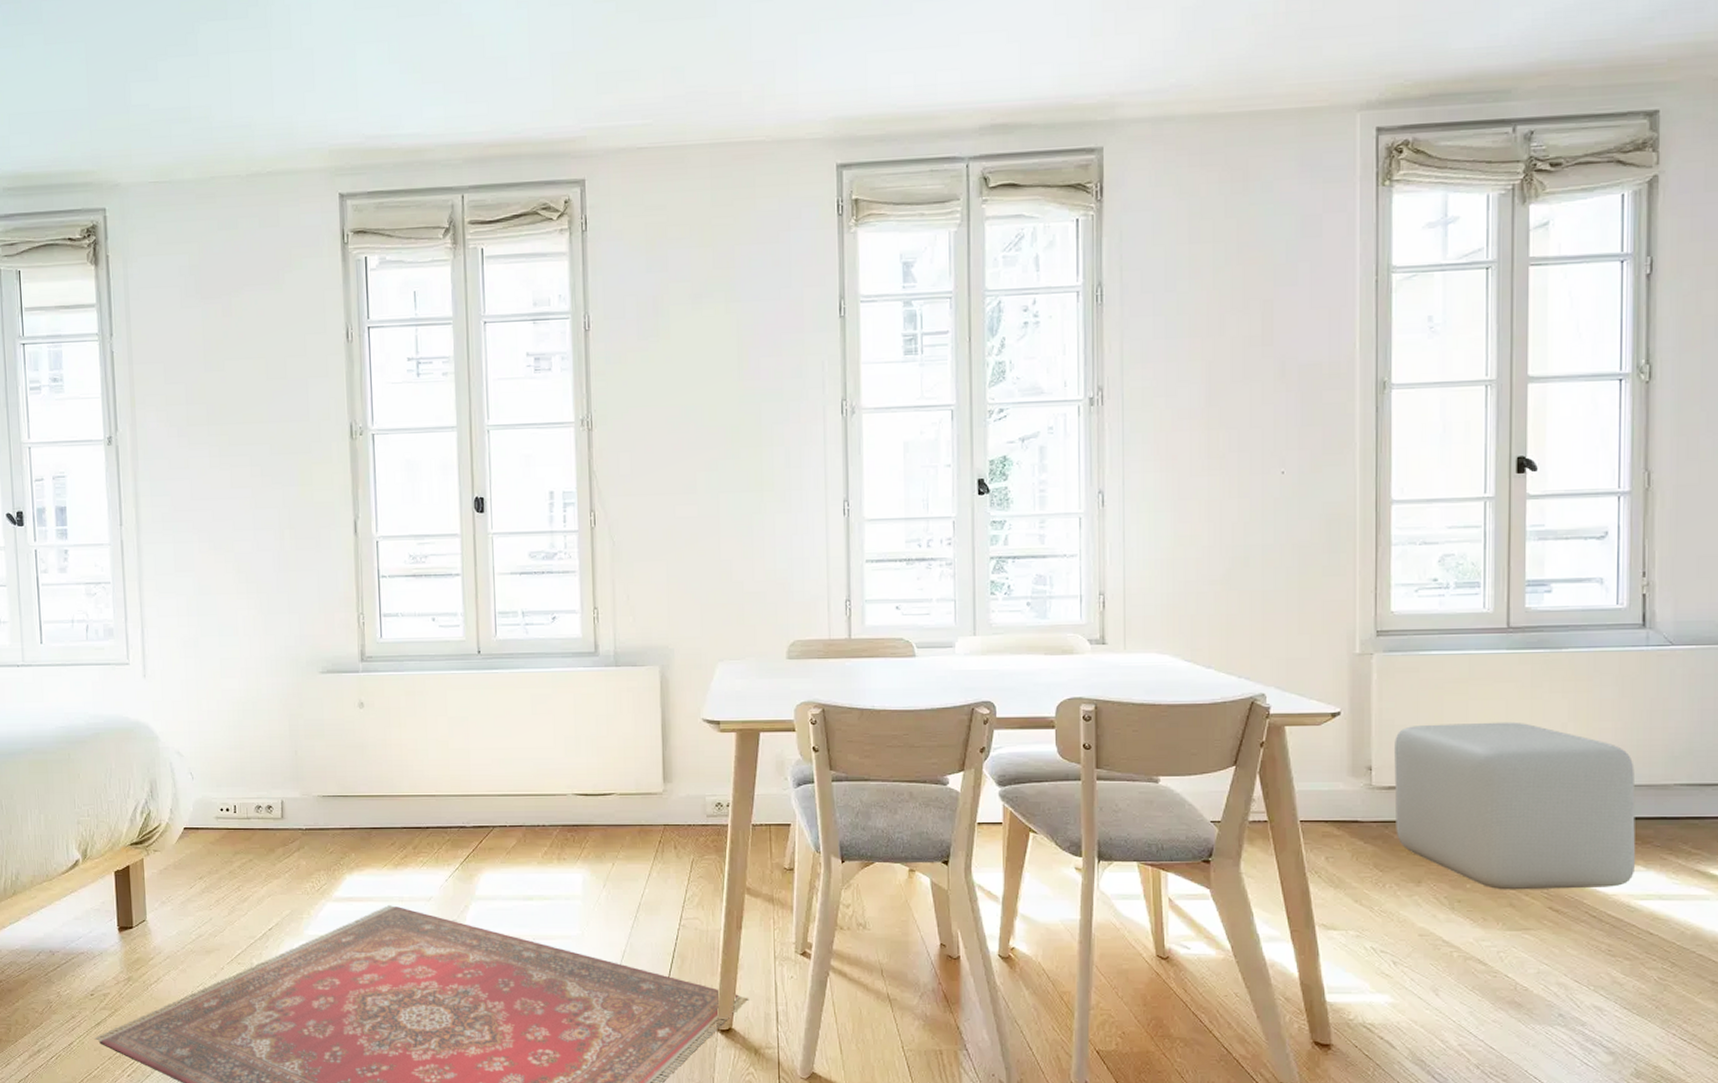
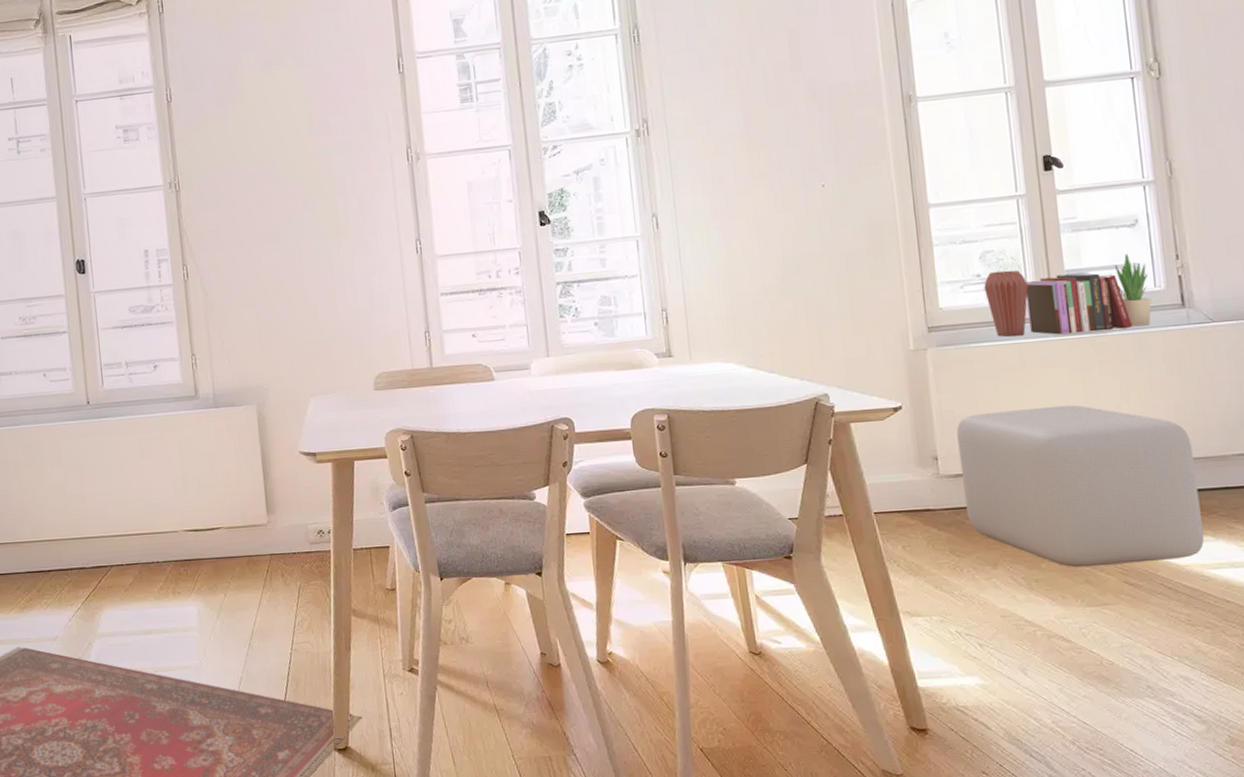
vase: none [1440,576,1486,647] -> present [984,270,1029,338]
books: none [1483,584,1589,648] -> present [1025,273,1133,335]
potted plant: none [1571,567,1612,645] -> present [1109,253,1152,327]

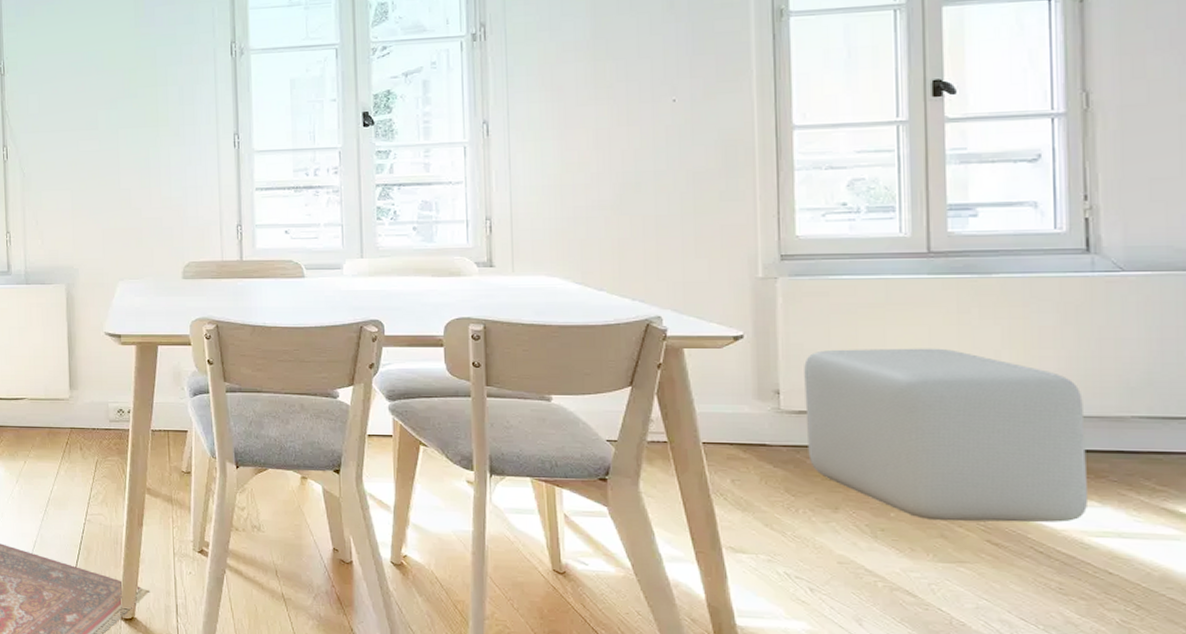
vase: present [984,270,1029,338] -> none [850,200,902,272]
books: present [1025,273,1133,335] -> none [899,208,1023,273]
potted plant: present [1109,253,1152,327] -> none [1000,191,1049,270]

